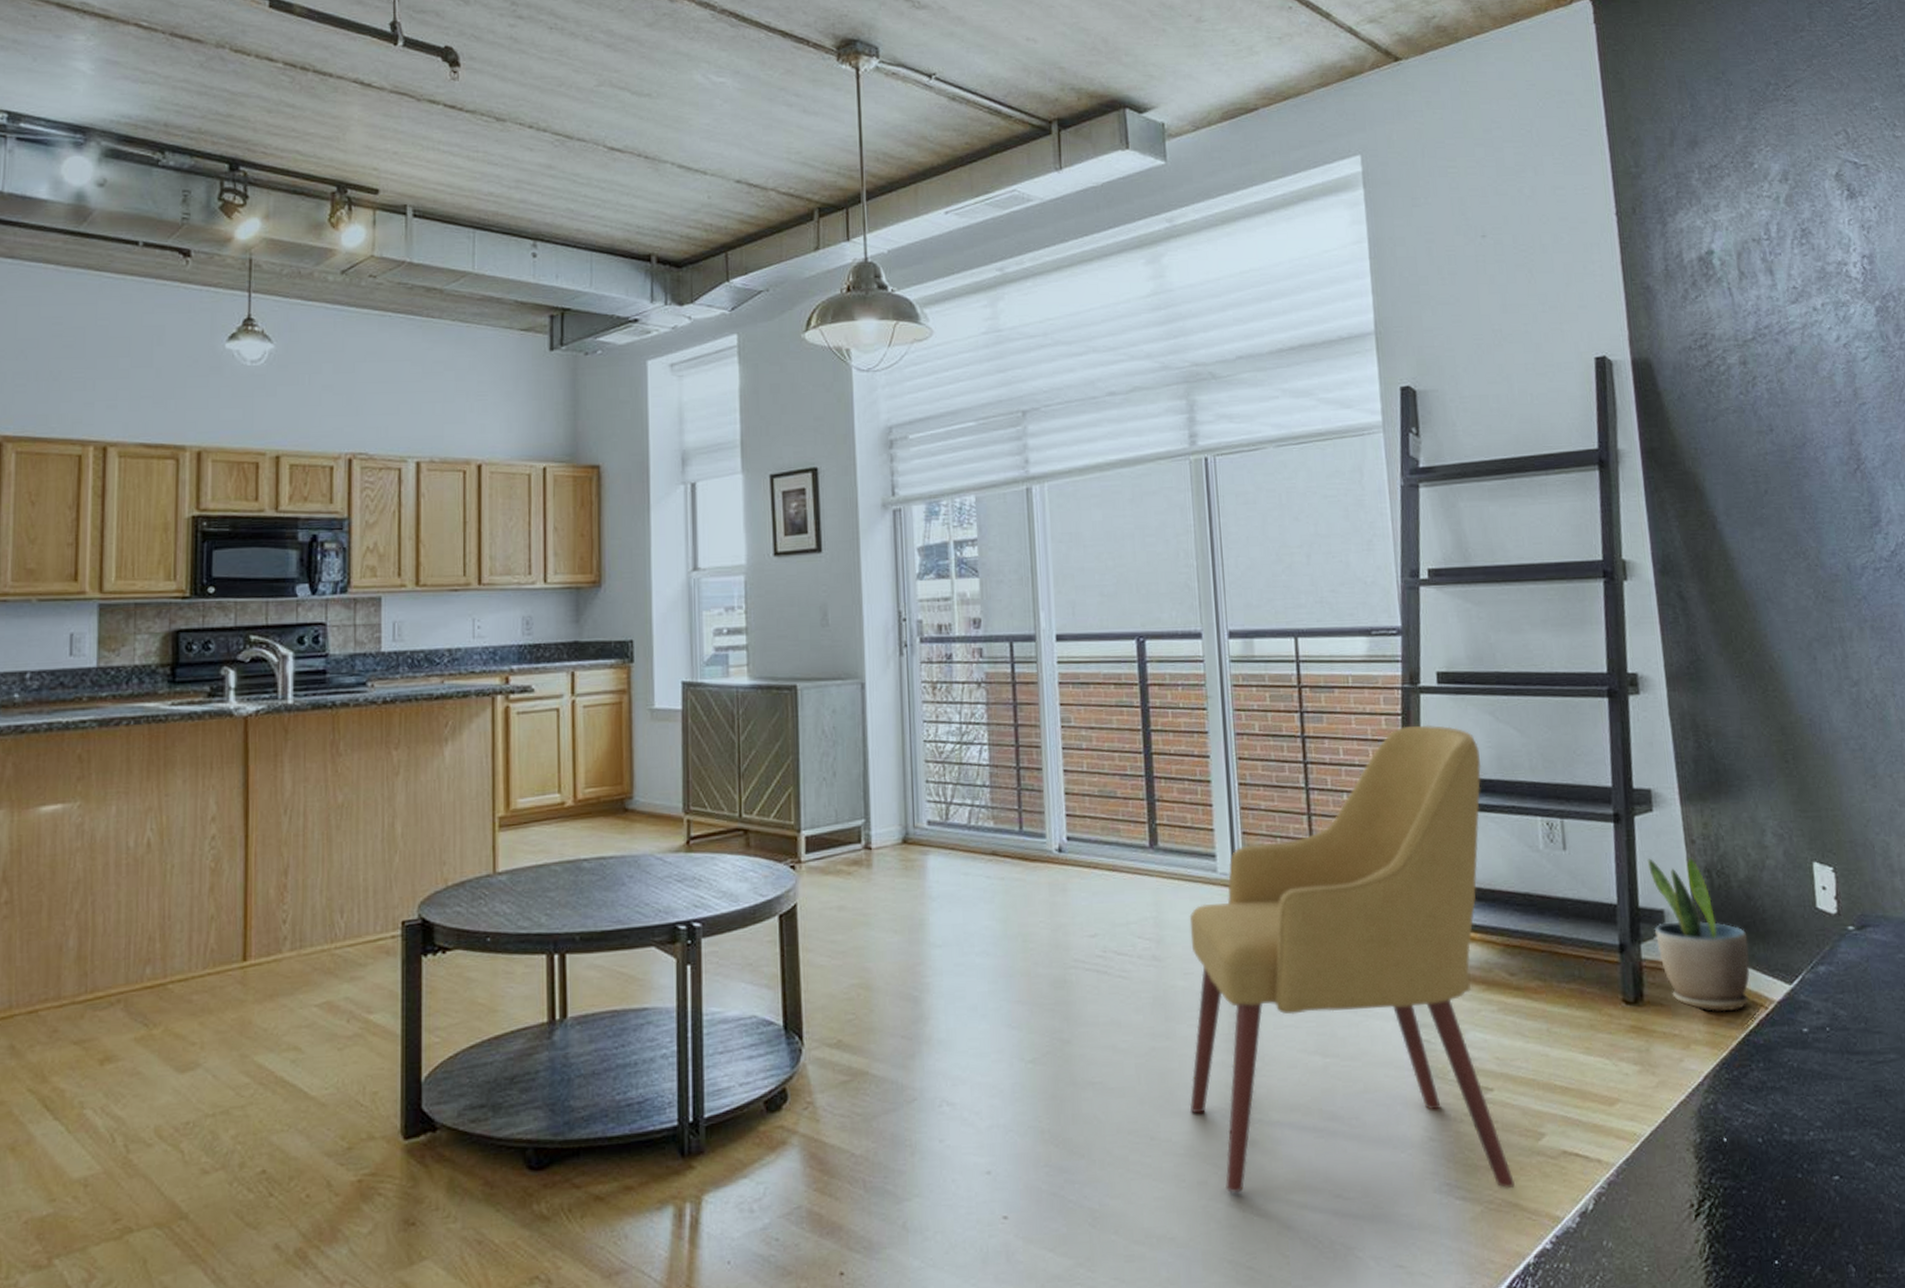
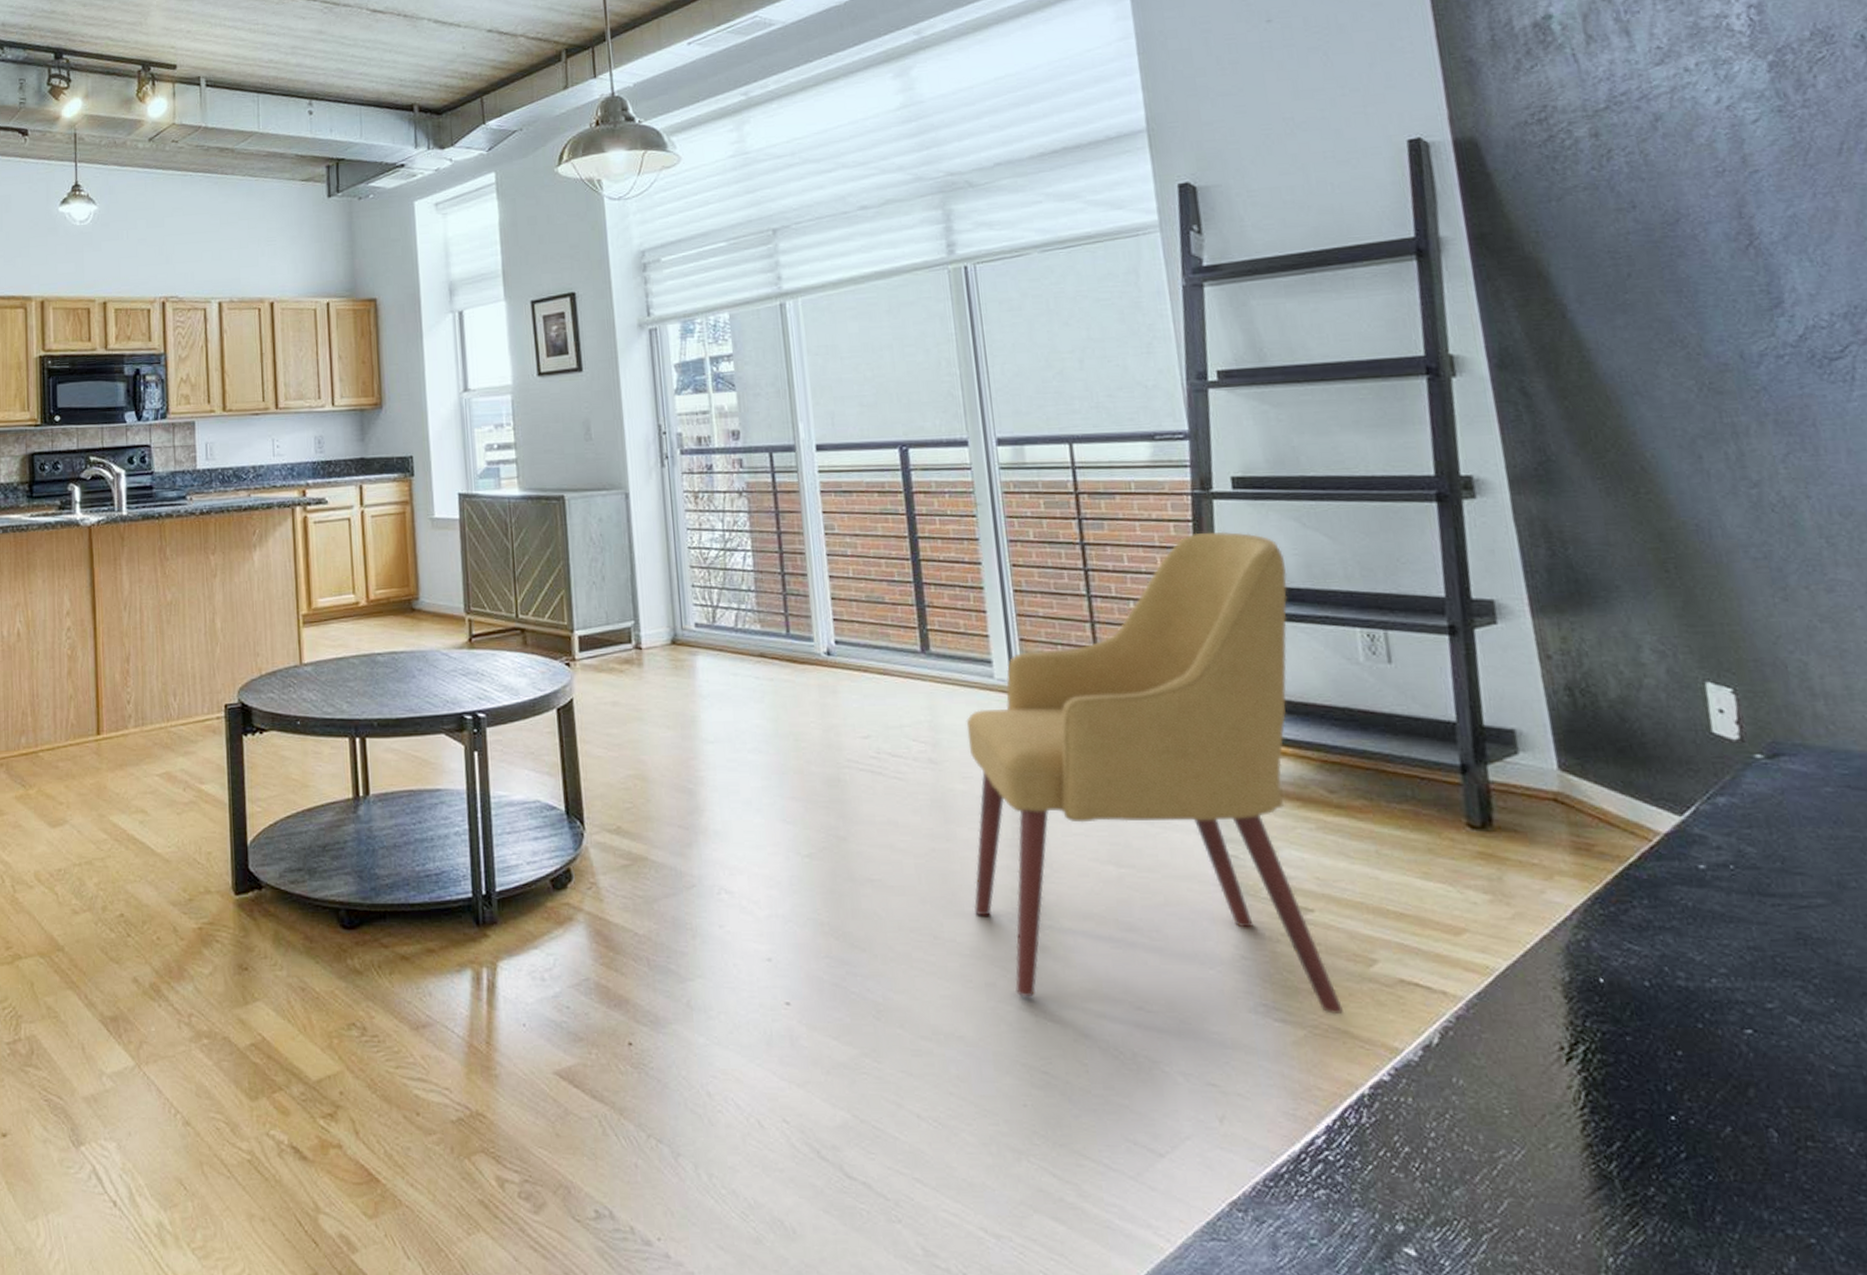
potted plant: present [1646,857,1750,1012] -> none [1491,674,1628,842]

